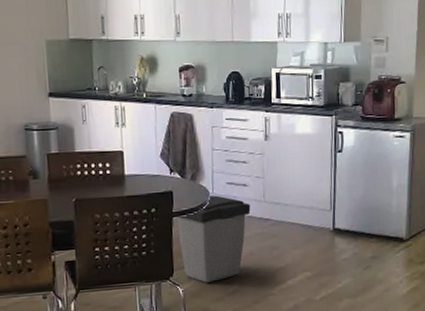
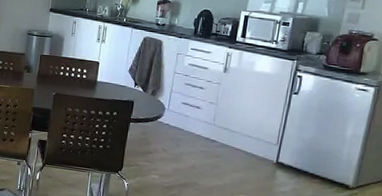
trash can: present [176,195,251,283] -> none [132,111,200,184]

